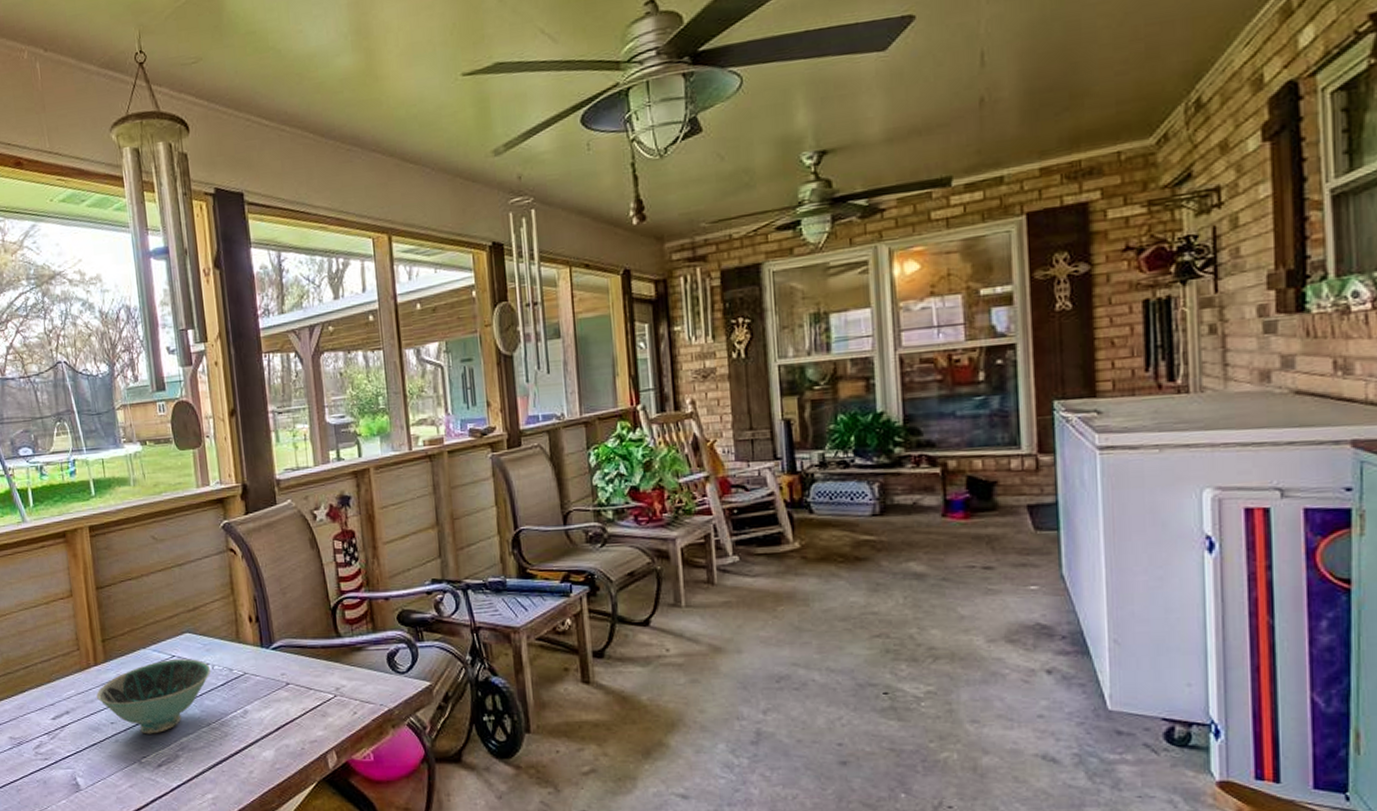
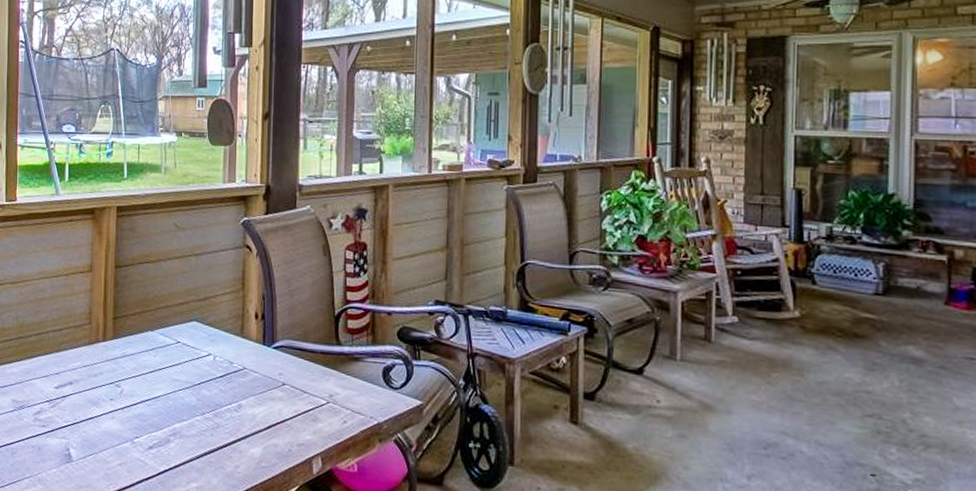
bowl: present [96,659,211,734] -> none [101,345,213,416]

